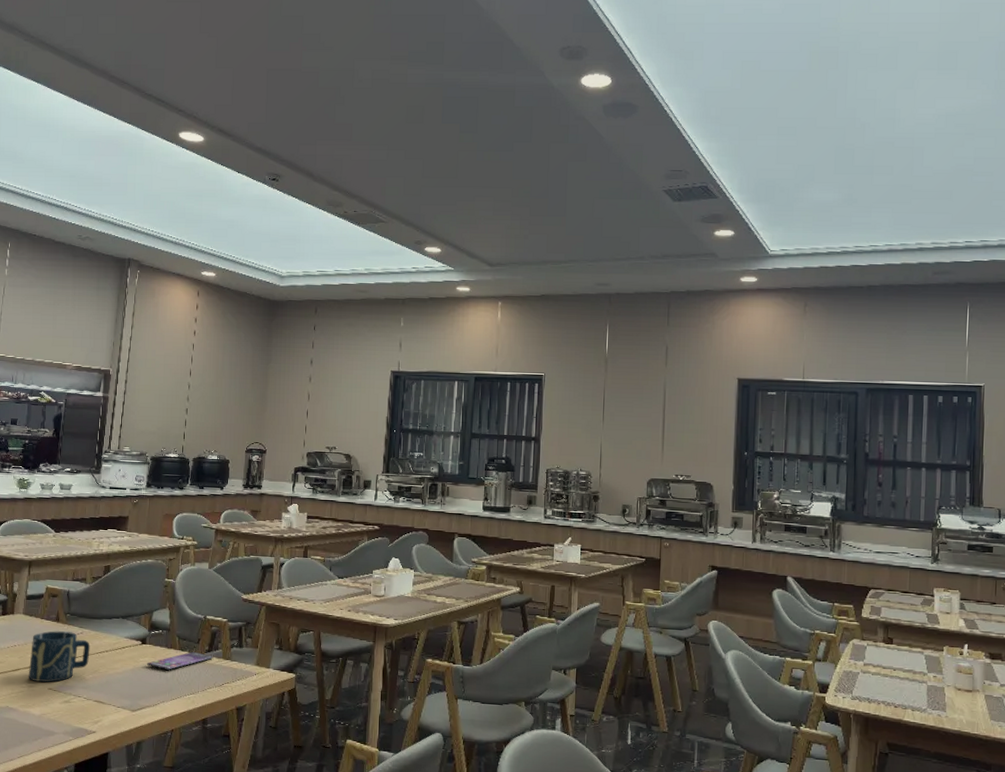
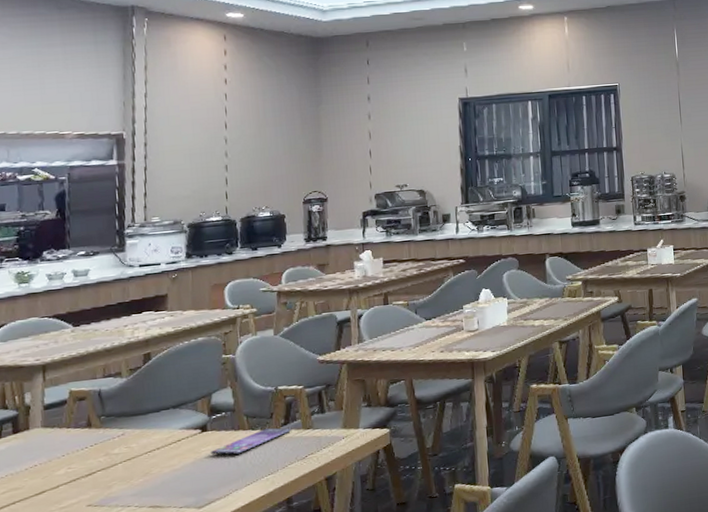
cup: present [28,631,90,682] -> none [57,435,137,501]

